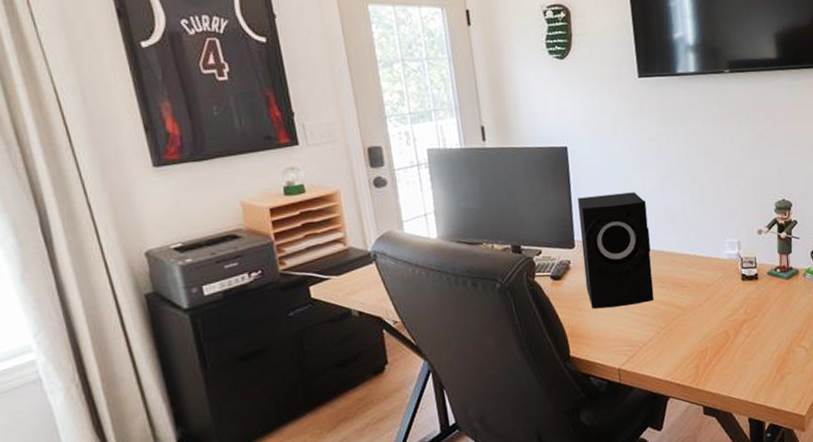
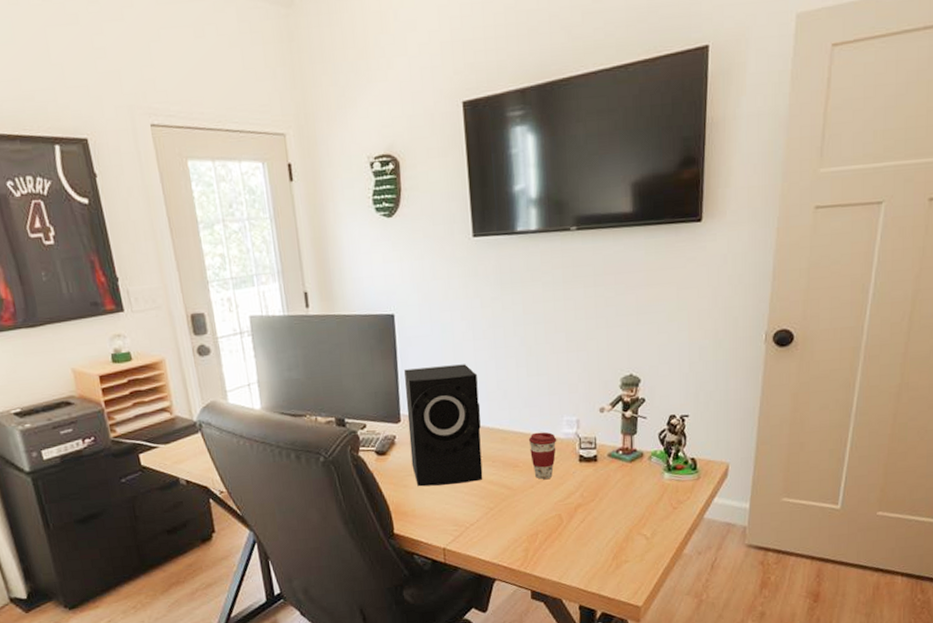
coffee cup: none [695,253,721,298] -> present [528,432,557,479]

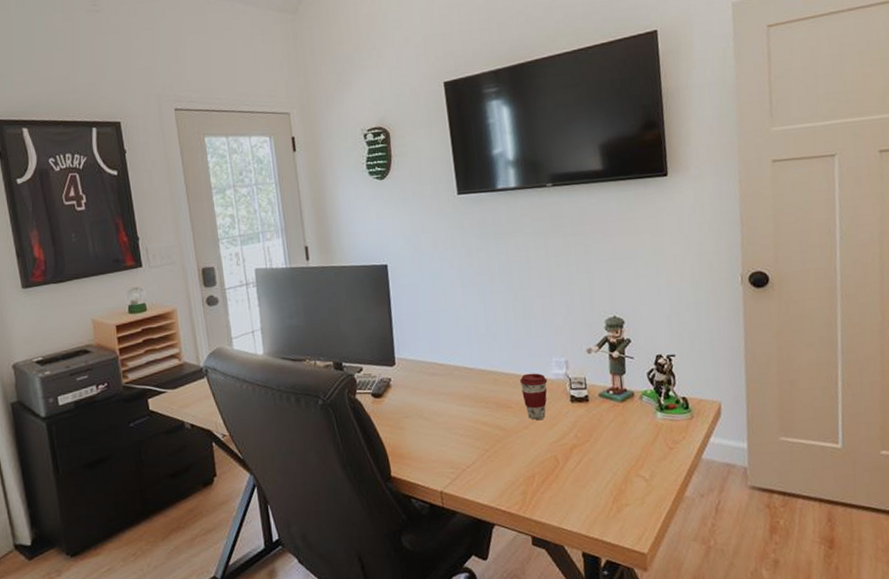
speaker: present [404,364,483,487] -> none [398,309,477,429]

